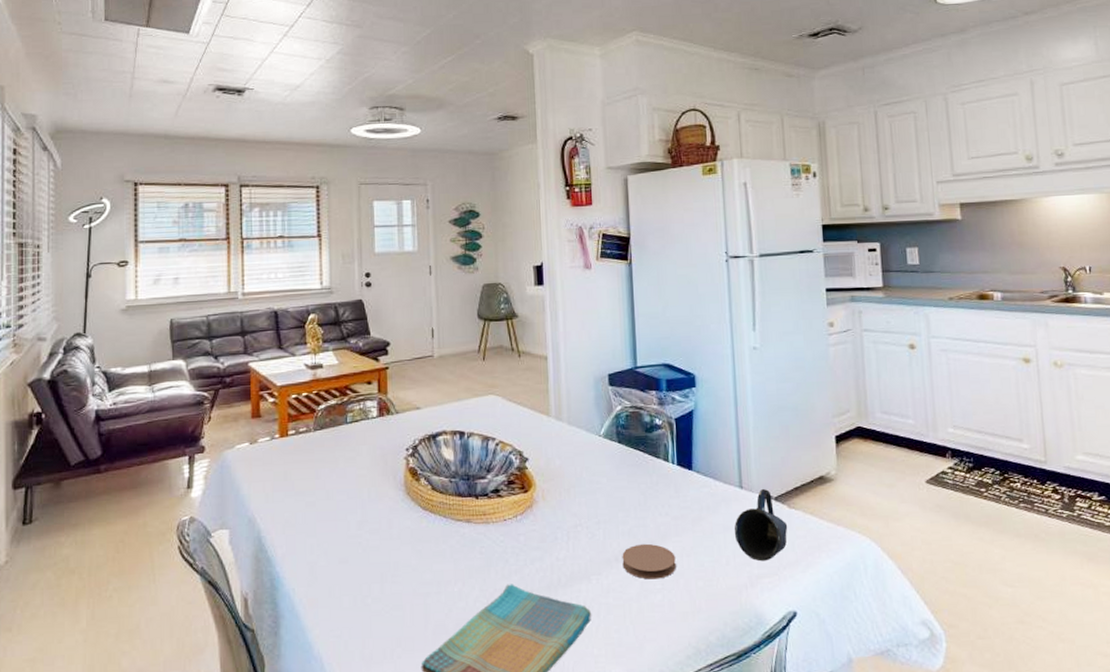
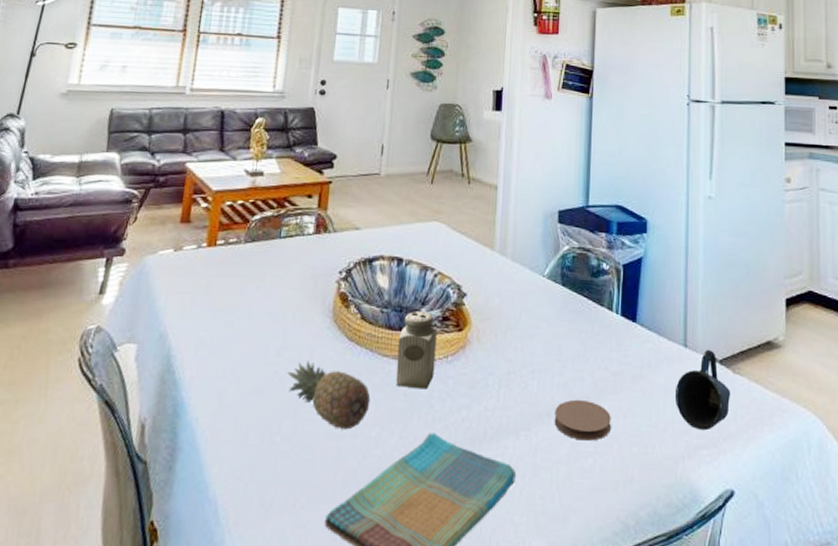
fruit: none [369,531,450,588] -> present [286,361,371,430]
salt shaker: none [469,478,506,547] -> present [396,311,437,389]

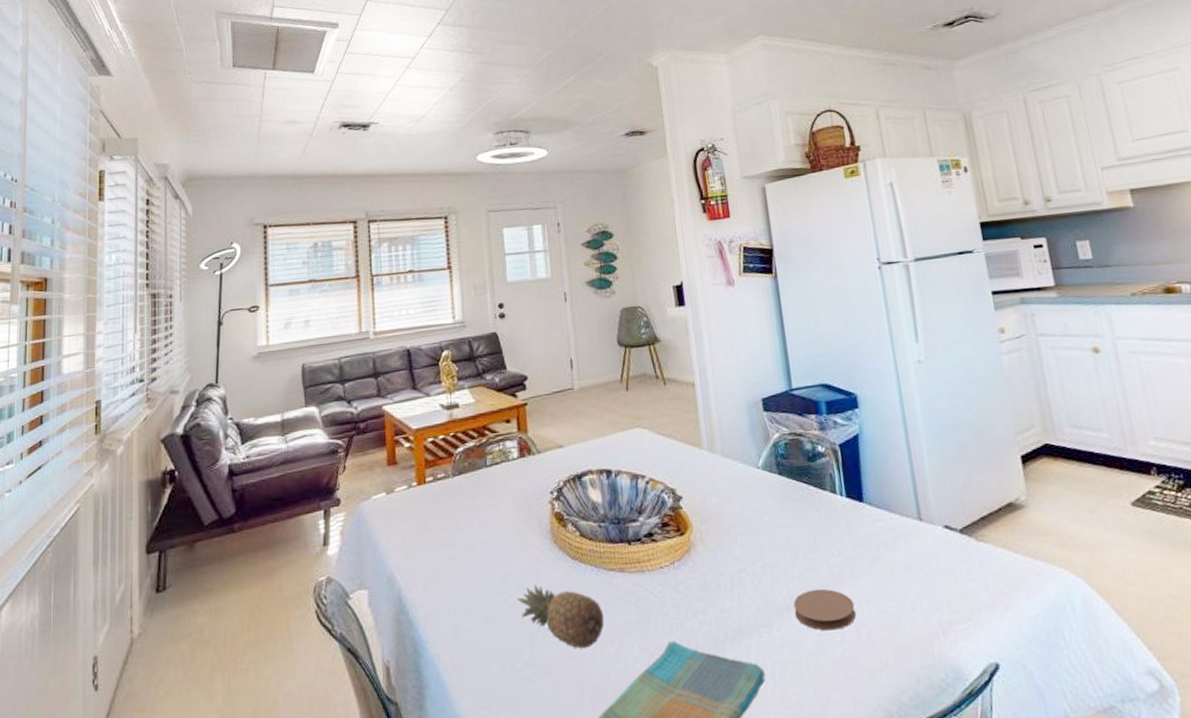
salt shaker: present [396,311,437,389] -> none [621,520,664,599]
mug: present [674,349,731,431] -> none [916,519,979,605]

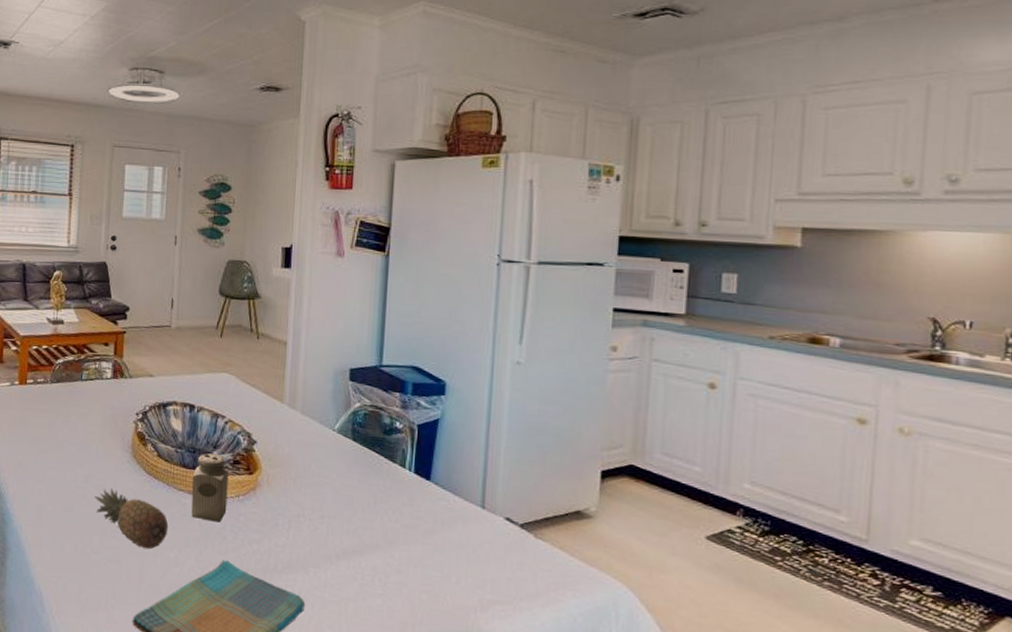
salt shaker: none [621,520,664,599] -> present [191,453,229,523]
coaster: present [793,588,856,631] -> none [343,545,401,585]

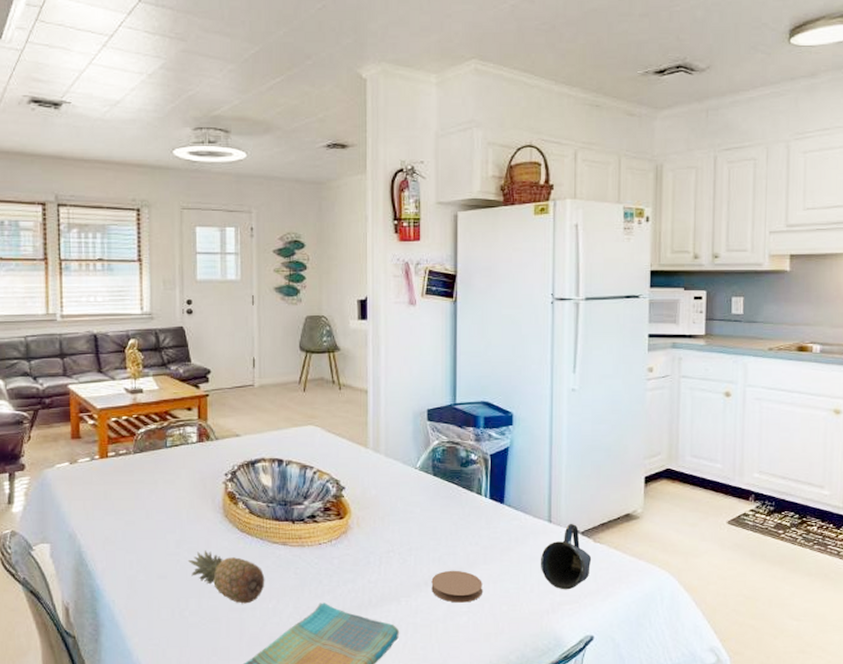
salt shaker: present [191,453,229,523] -> none [286,504,321,568]
coaster: none [343,545,401,585] -> present [431,570,482,603]
mug: none [469,512,532,588] -> present [540,523,592,590]

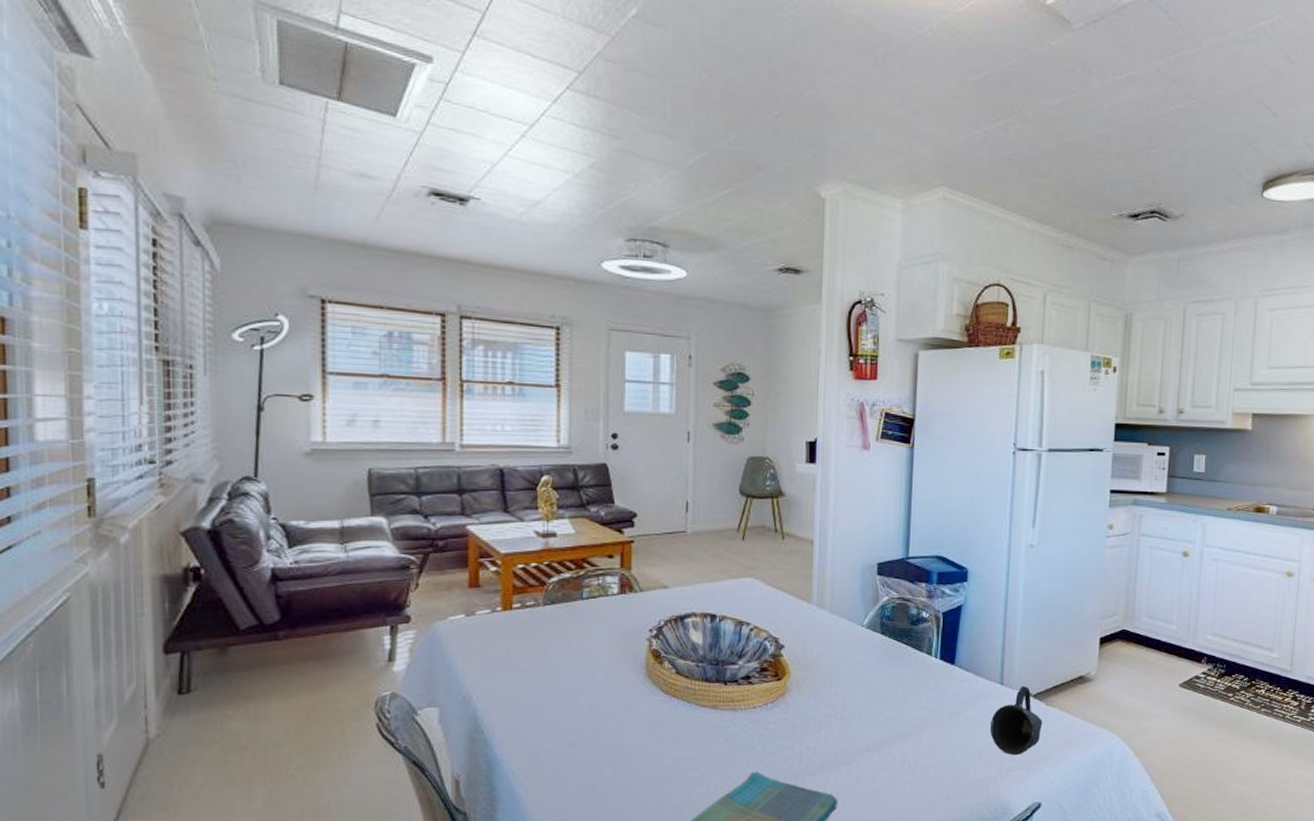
fruit: present [187,550,265,604] -> none [602,714,691,774]
coaster: present [431,570,482,603] -> none [874,735,929,770]

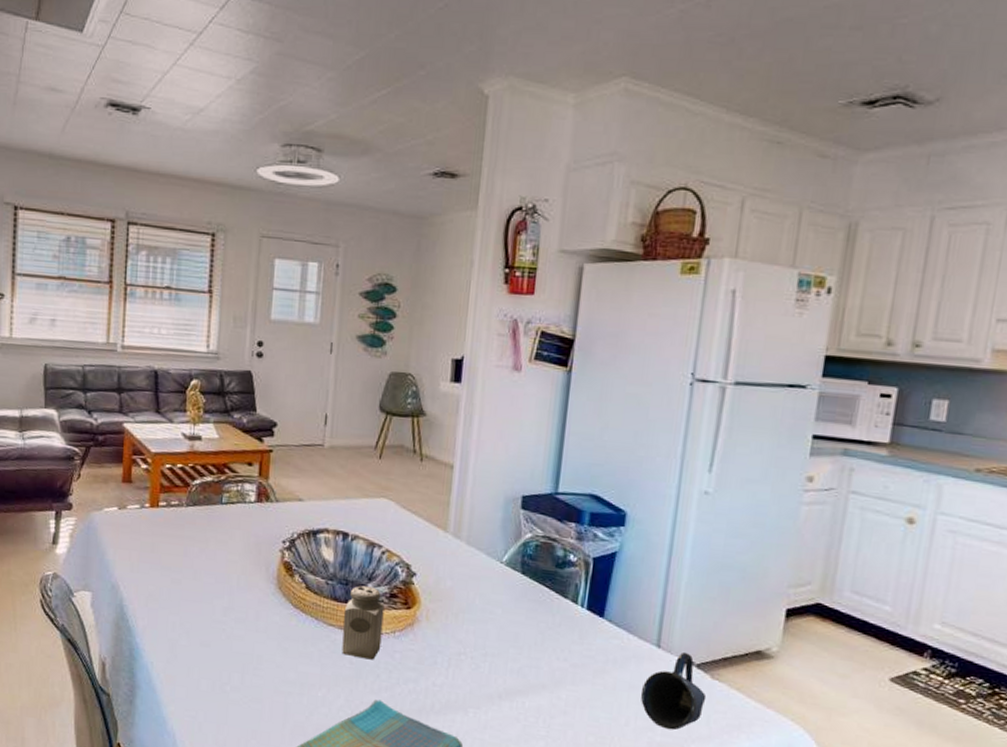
salt shaker: none [716,664,756,734] -> present [342,585,385,660]

